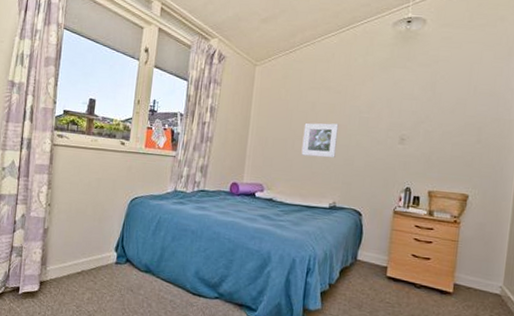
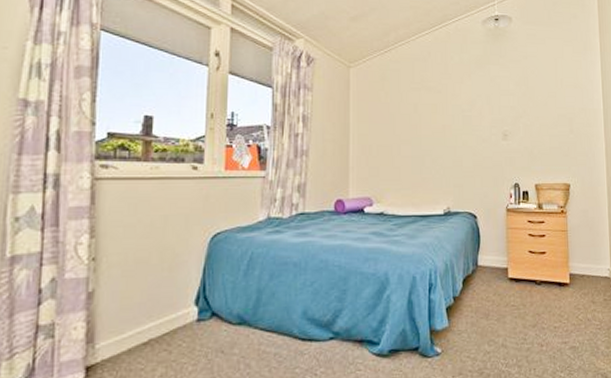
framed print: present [301,123,339,158] -> none [408,124,444,161]

